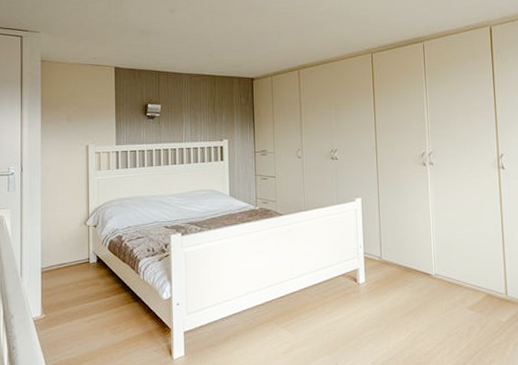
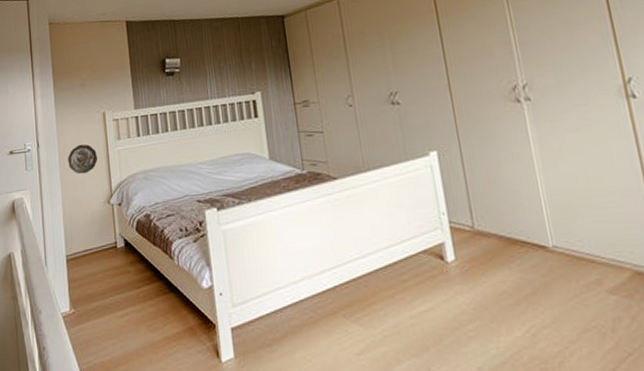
decorative plate: none [50,171,77,198] -> present [68,144,97,174]

